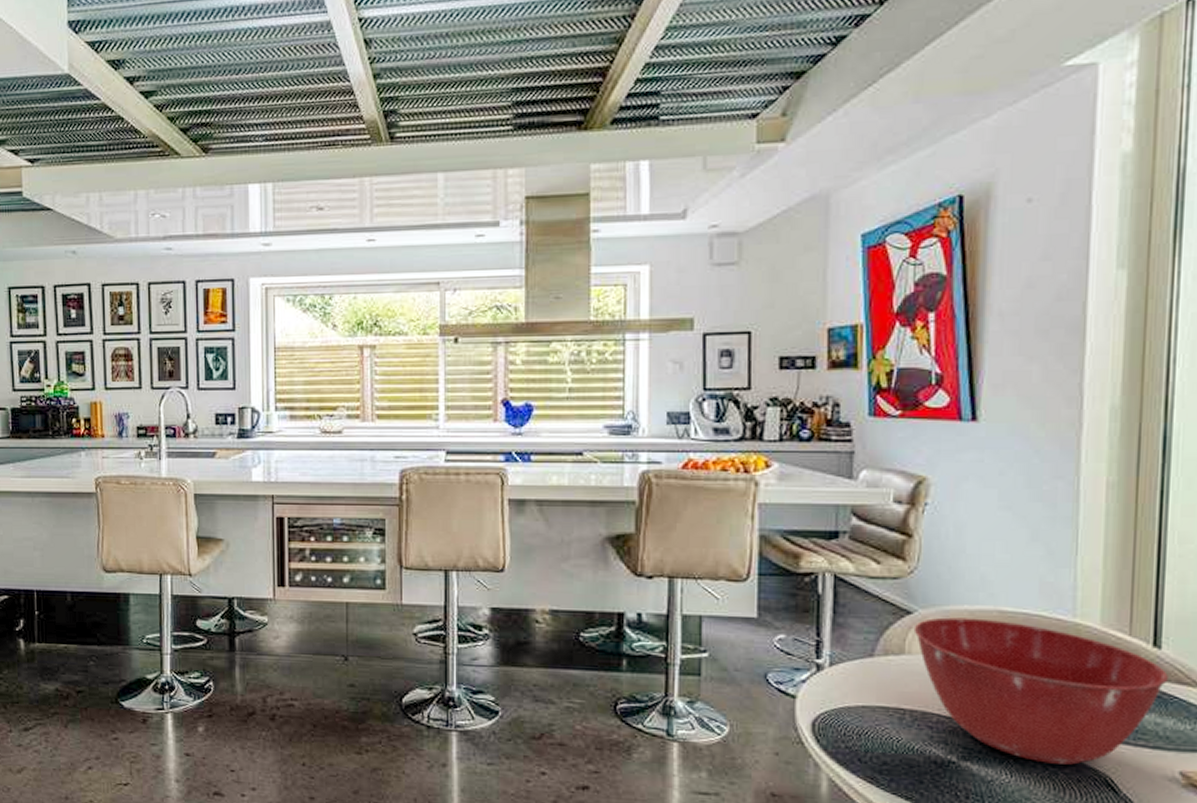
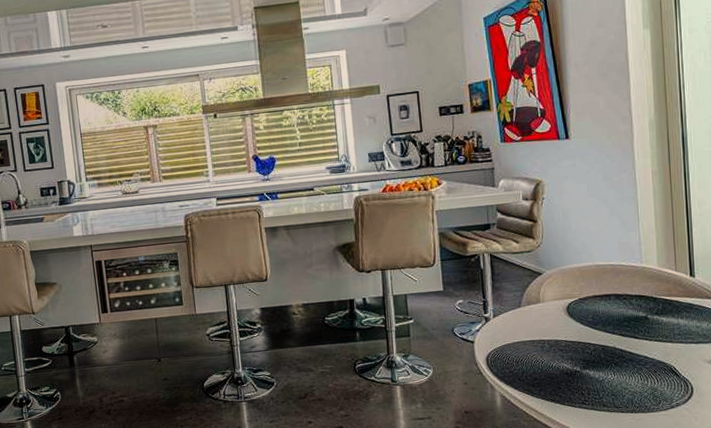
mixing bowl: present [913,617,1168,765] -> none [544,271,701,363]

